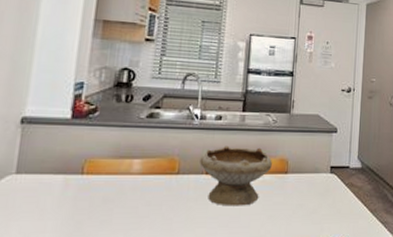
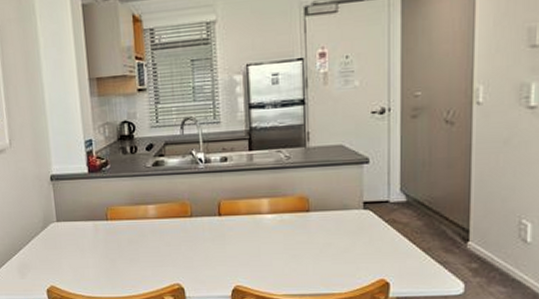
bowl: present [200,145,272,206] -> none [211,186,290,246]

